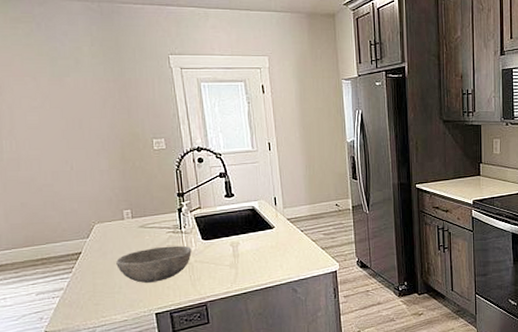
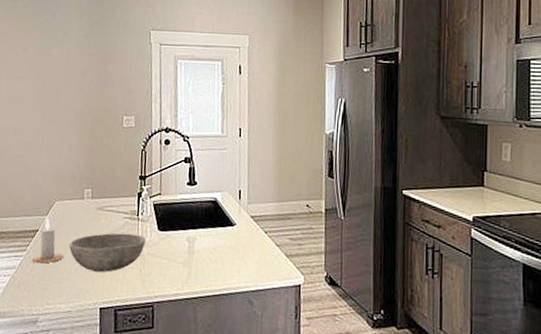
candle: none [79,239,111,282] -> present [31,217,63,264]

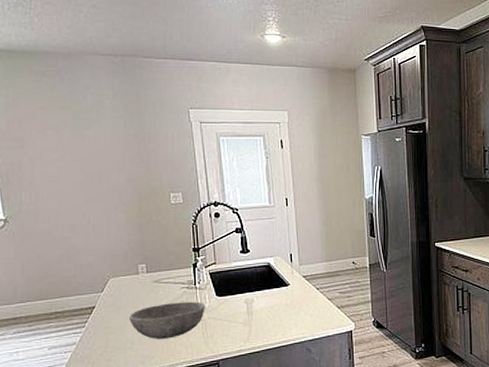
candle: present [31,217,63,264] -> none [91,294,124,337]

